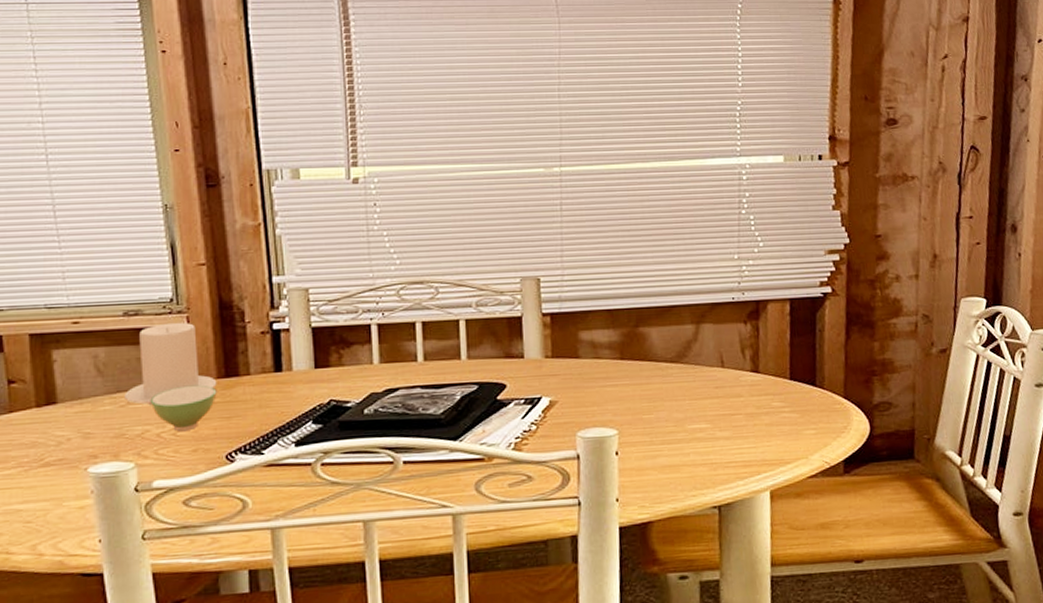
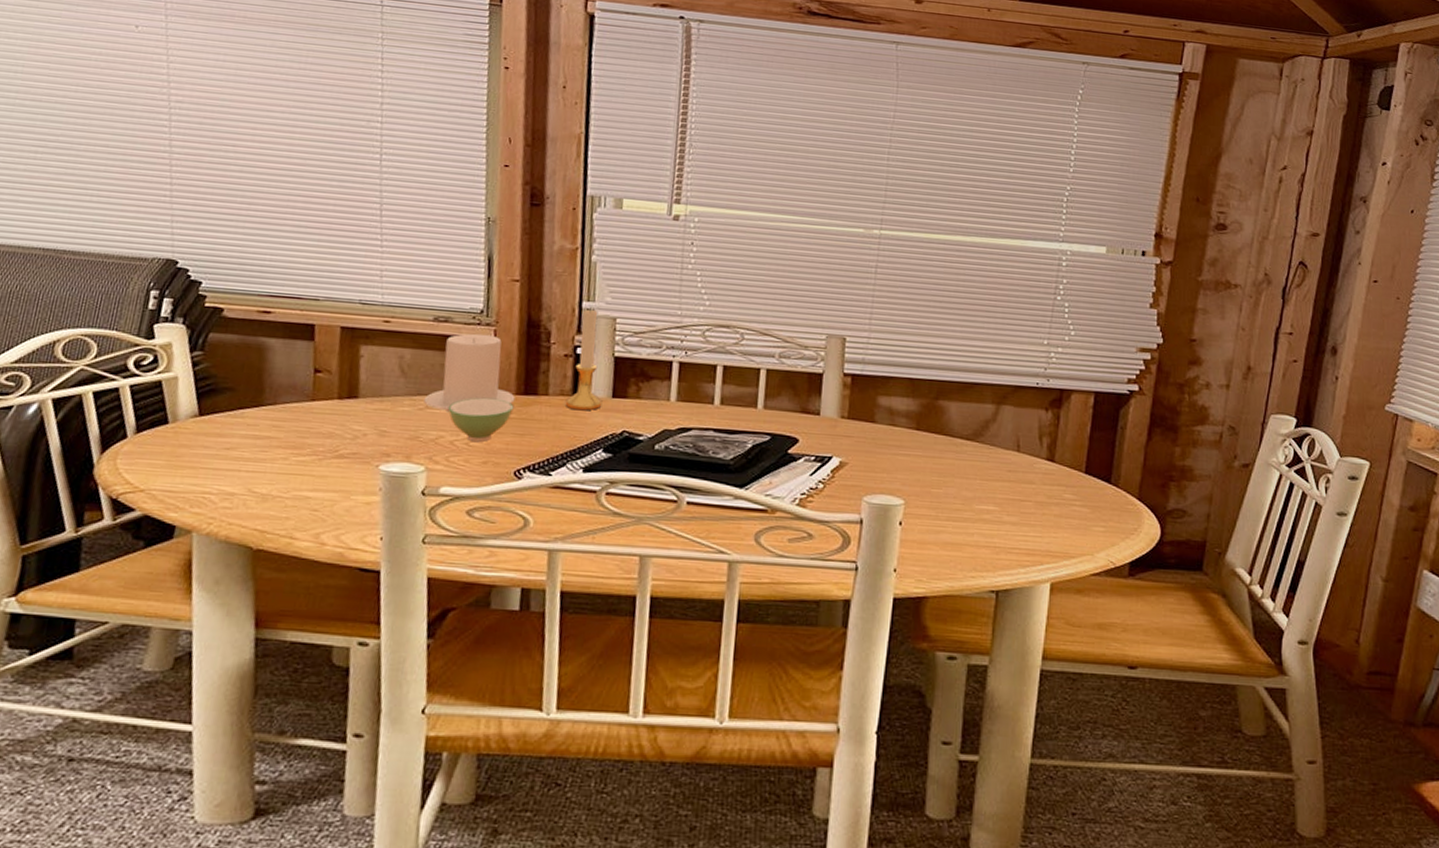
candle holder: none [268,281,306,386] -> present [565,307,603,411]

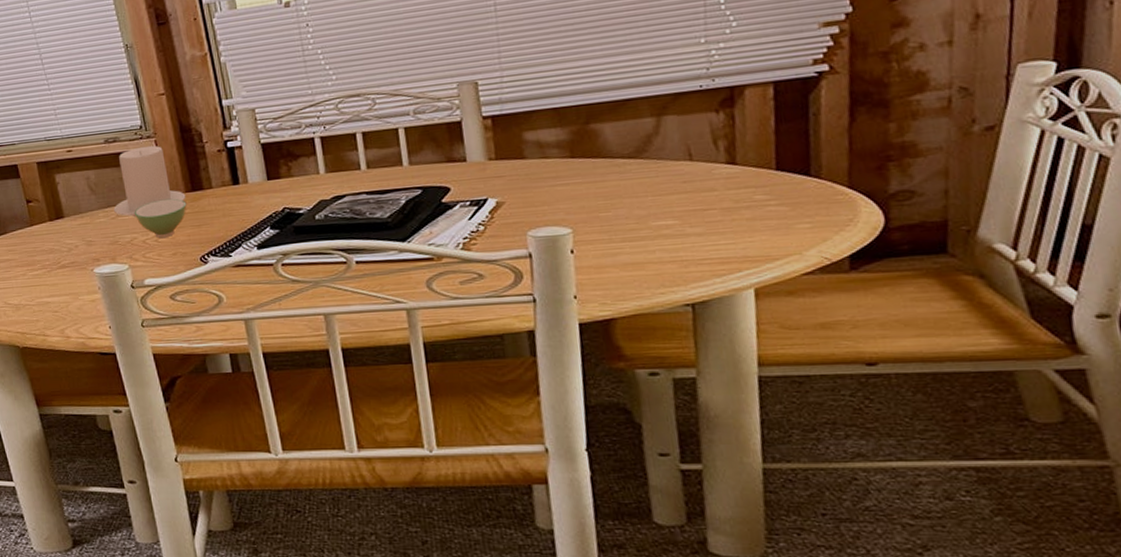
candle holder: present [565,307,603,411] -> none [225,104,260,197]

